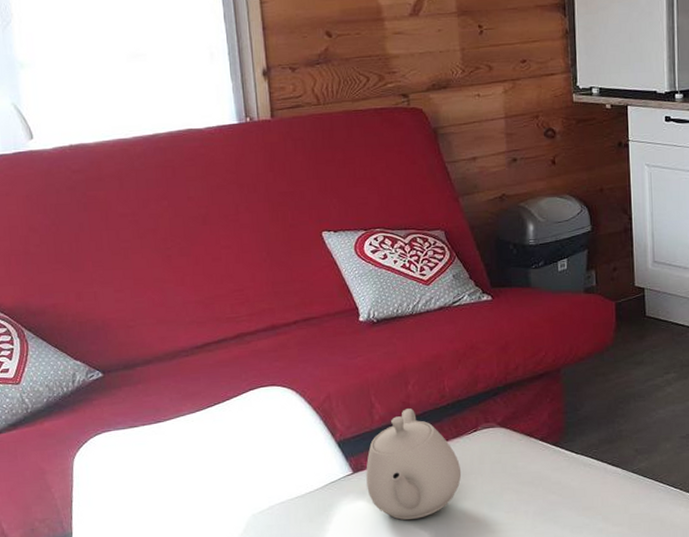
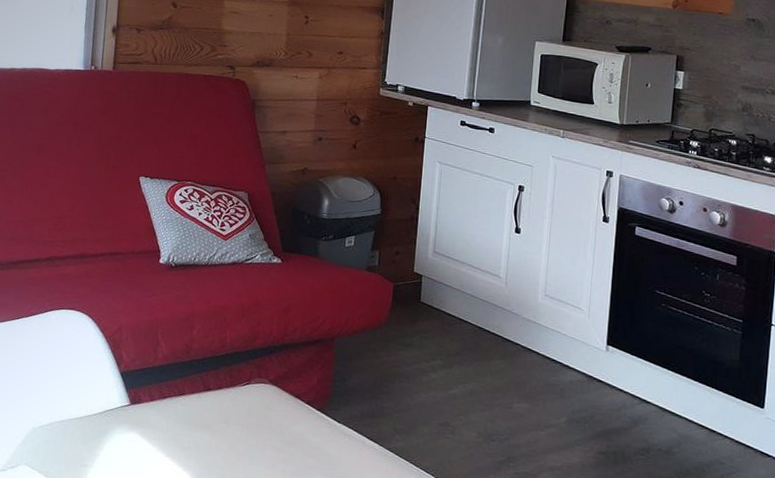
teapot: present [366,408,462,520] -> none [140,352,230,460]

